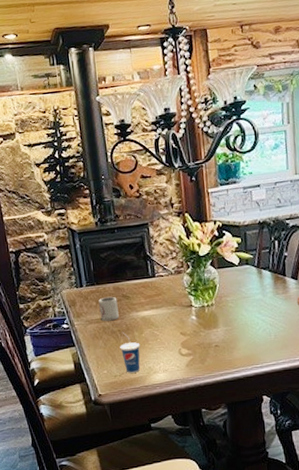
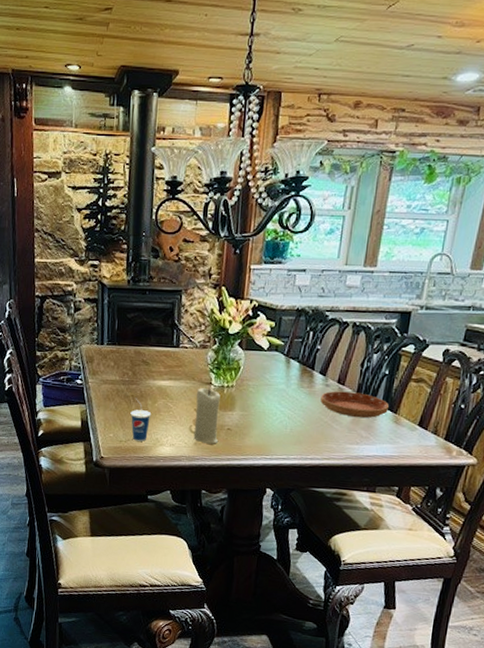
cup: present [99,296,119,322] -> none [116,359,136,385]
candle: none [180,311,209,364] -> present [193,388,221,444]

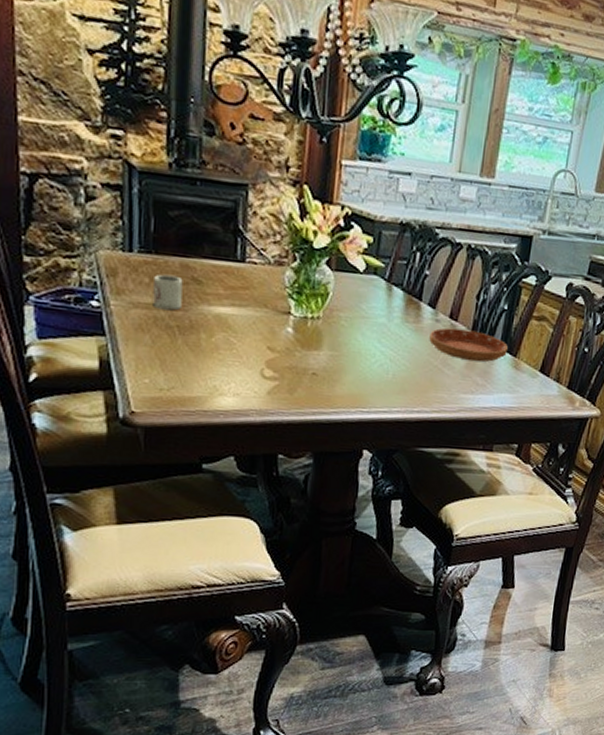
cup: none [116,359,136,385] -> present [153,274,183,311]
cup: present [130,397,152,442] -> none [175,329,207,390]
candle: present [193,388,221,444] -> none [266,318,303,394]

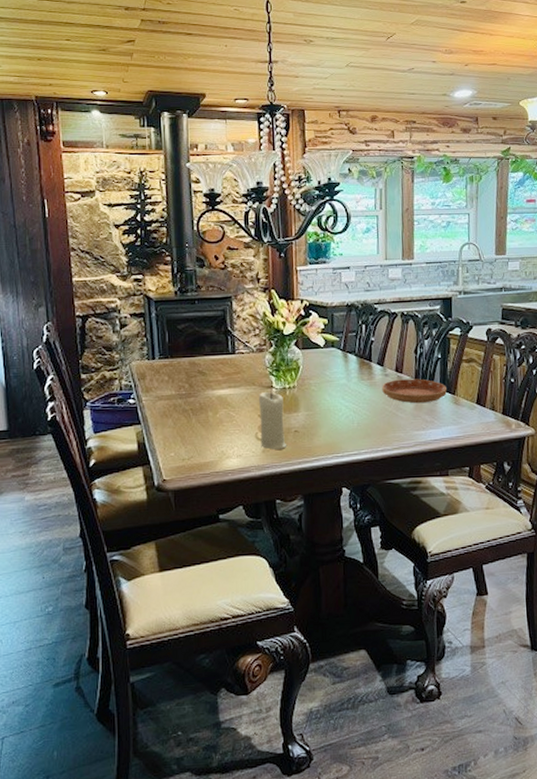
cup: present [153,274,183,311] -> none [171,371,193,399]
candle: none [266,318,303,394] -> present [259,392,287,450]

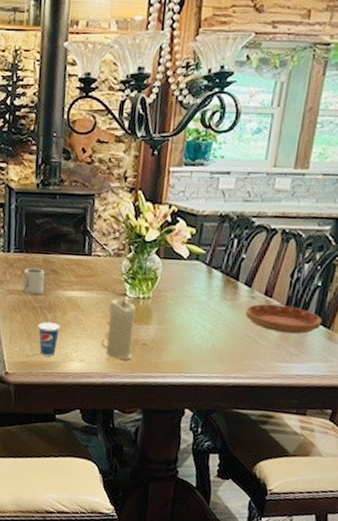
cup: none [171,371,193,399] -> present [23,268,45,295]
cup: none [191,411,214,457] -> present [38,309,61,356]

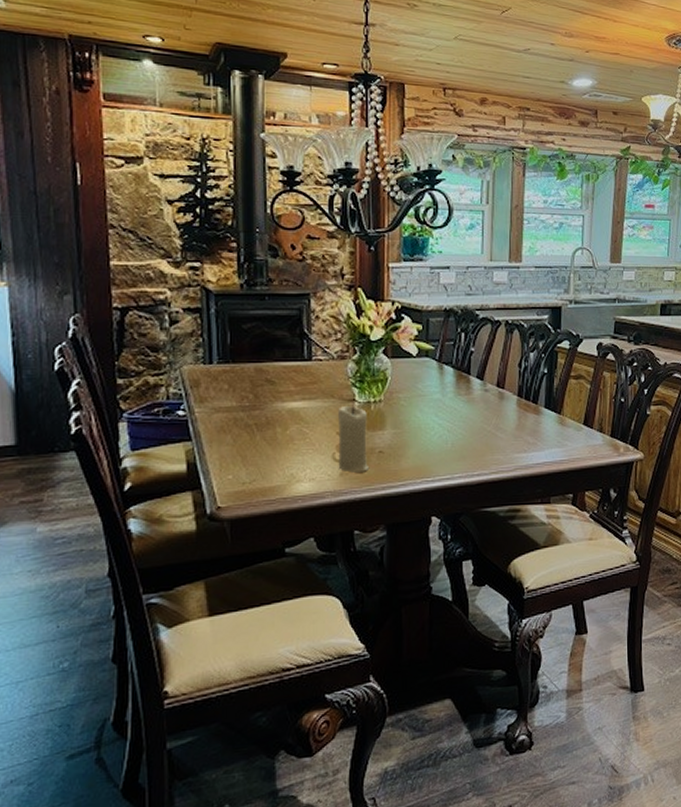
cup: present [23,268,45,295] -> none [232,379,258,411]
cup: present [38,309,61,356] -> none [254,426,283,480]
saucer: present [245,303,322,334] -> none [481,395,552,423]

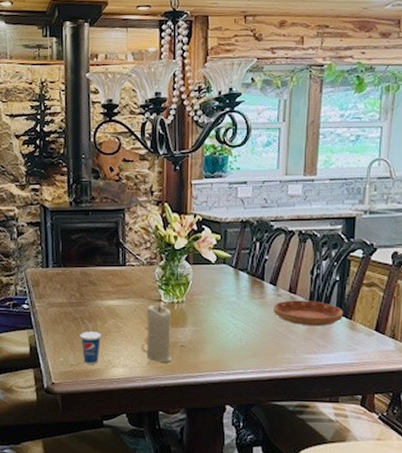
cup: none [254,426,283,480] -> present [80,319,102,364]
saucer: none [481,395,552,423] -> present [273,300,343,327]

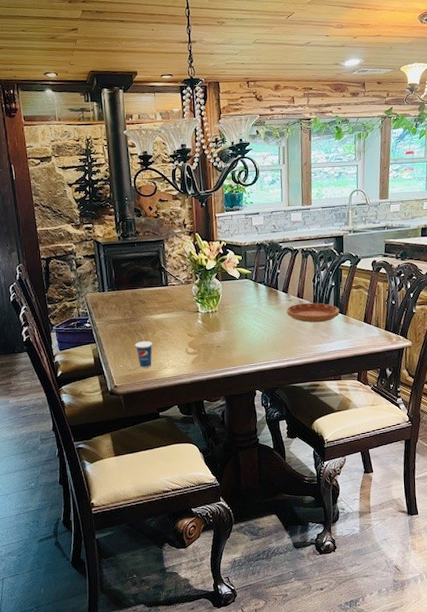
candle: present [146,305,173,362] -> none [188,316,212,361]

